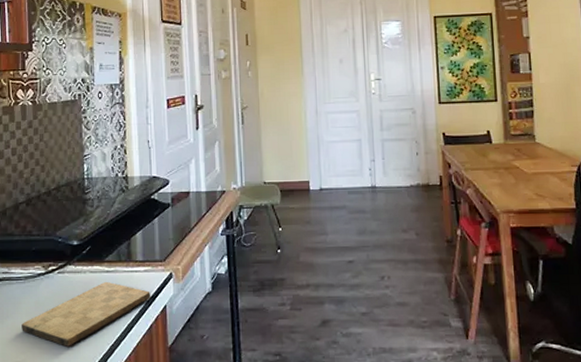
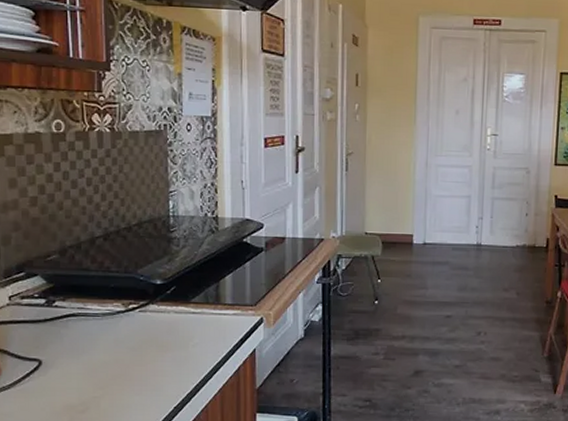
cutting board: present [22,281,150,347] -> none [99,322,239,384]

